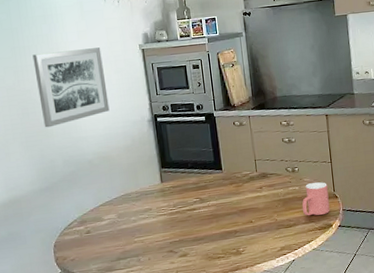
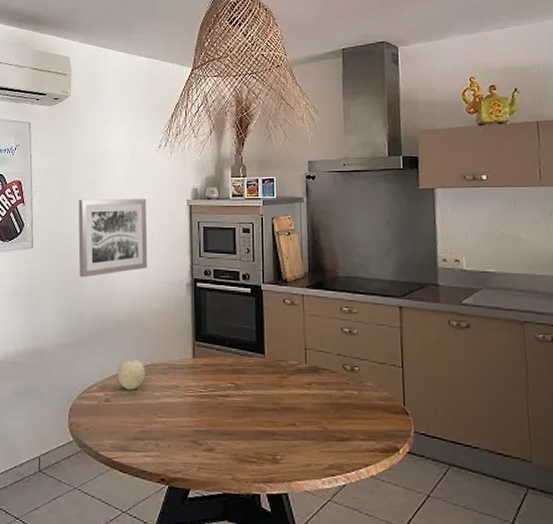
fruit: none [94,193,121,220] -> present [117,360,145,390]
mug: present [301,182,330,216] -> none [360,389,397,433]

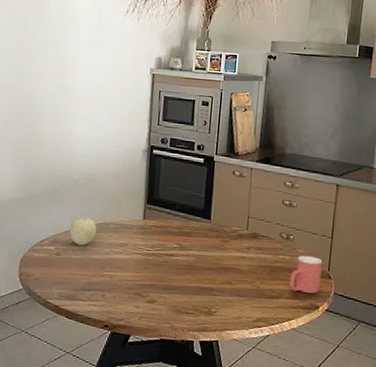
wall art: present [78,199,148,278] -> none [36,58,110,137]
mug: none [360,389,397,433] -> present [288,256,323,294]

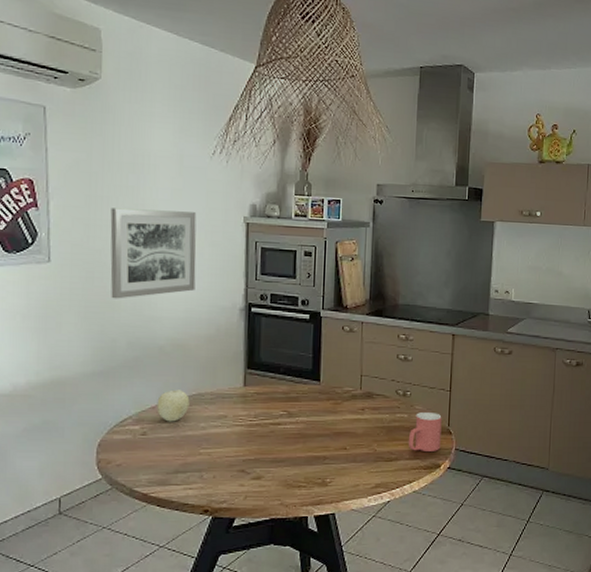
wall art: none [36,58,110,137] -> present [110,207,197,299]

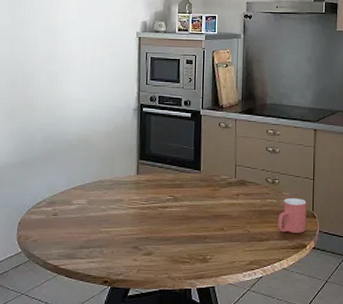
wall art: present [110,207,197,299] -> none [30,27,99,102]
fruit: present [157,389,190,422] -> none [66,177,92,205]

